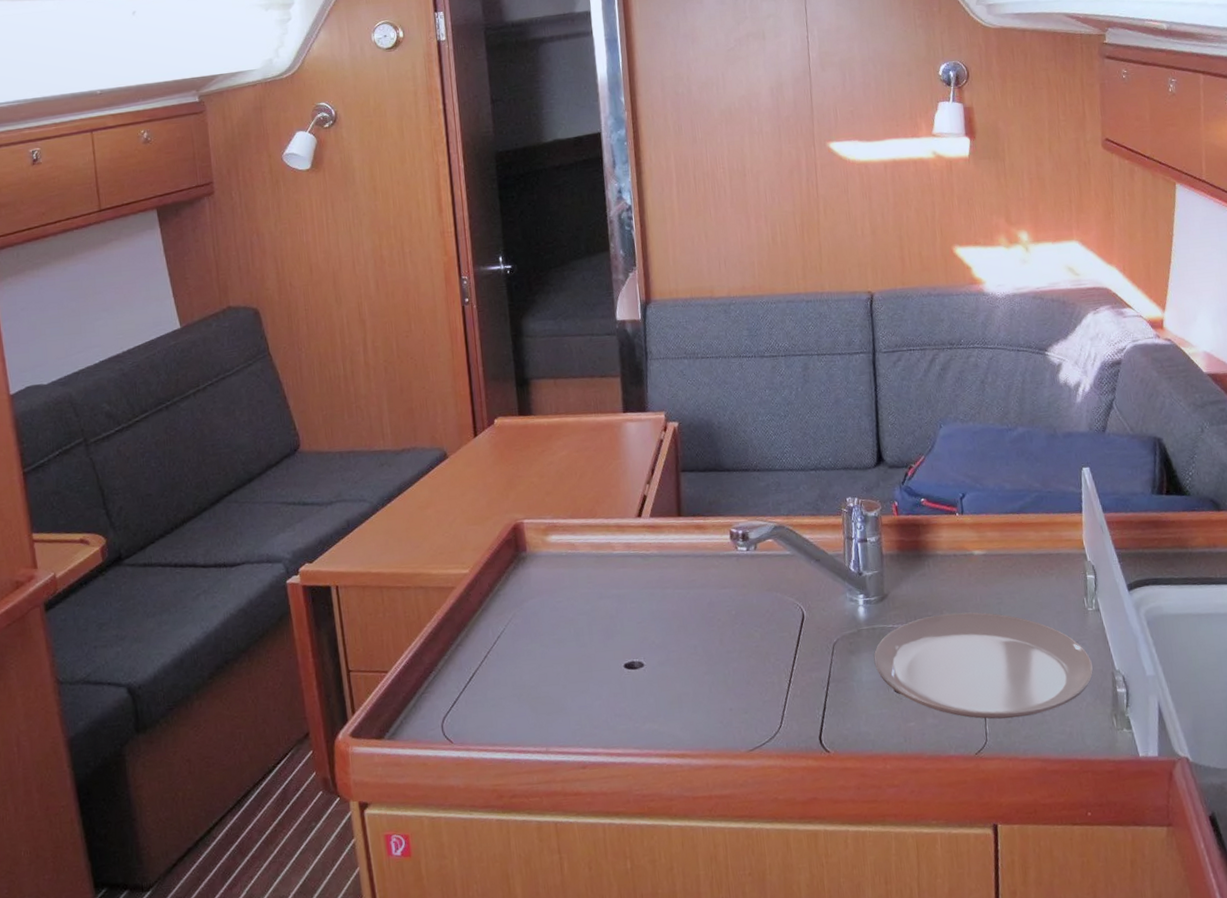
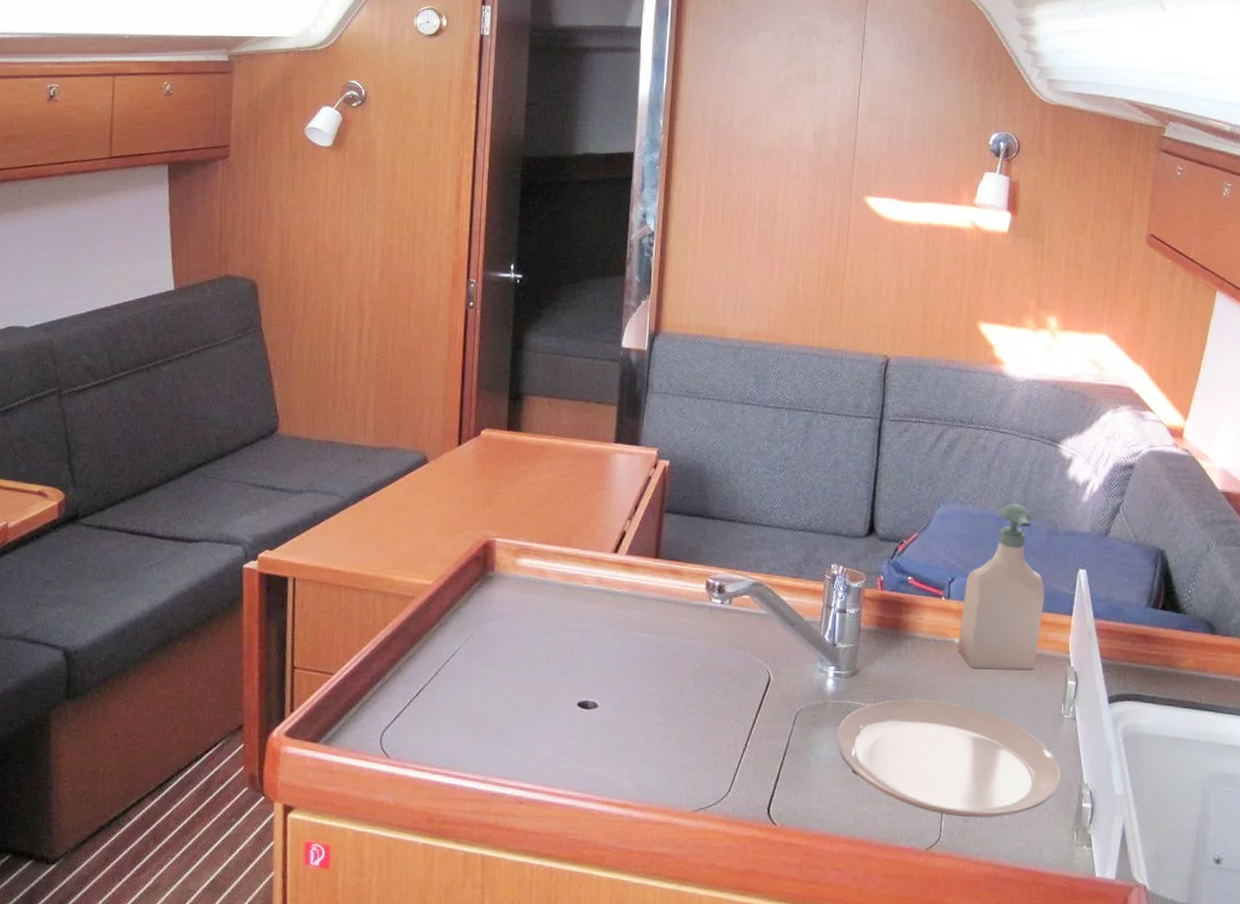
soap bottle: none [976,414,1054,577] -> present [958,503,1045,671]

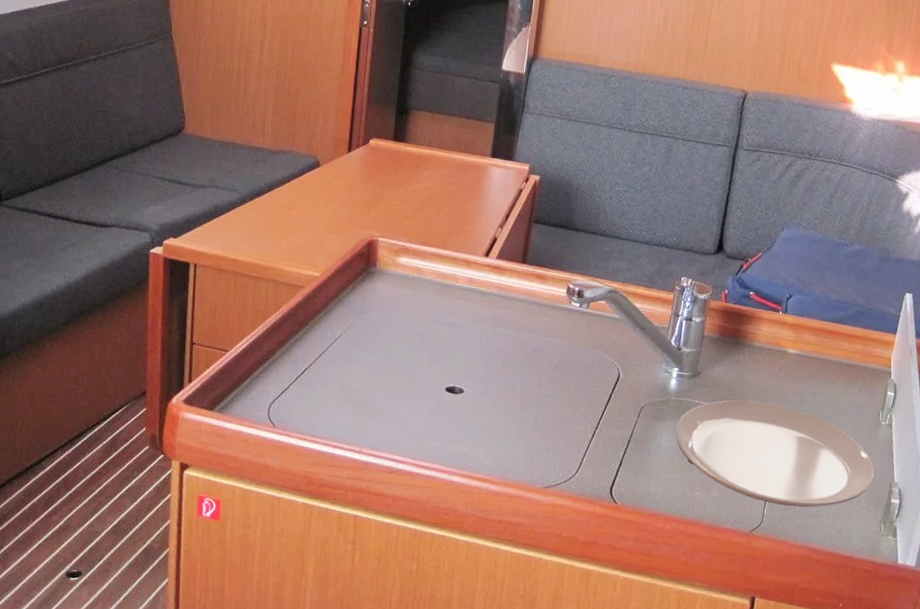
soap bottle: present [958,503,1045,671] -> none [790,231,874,381]

